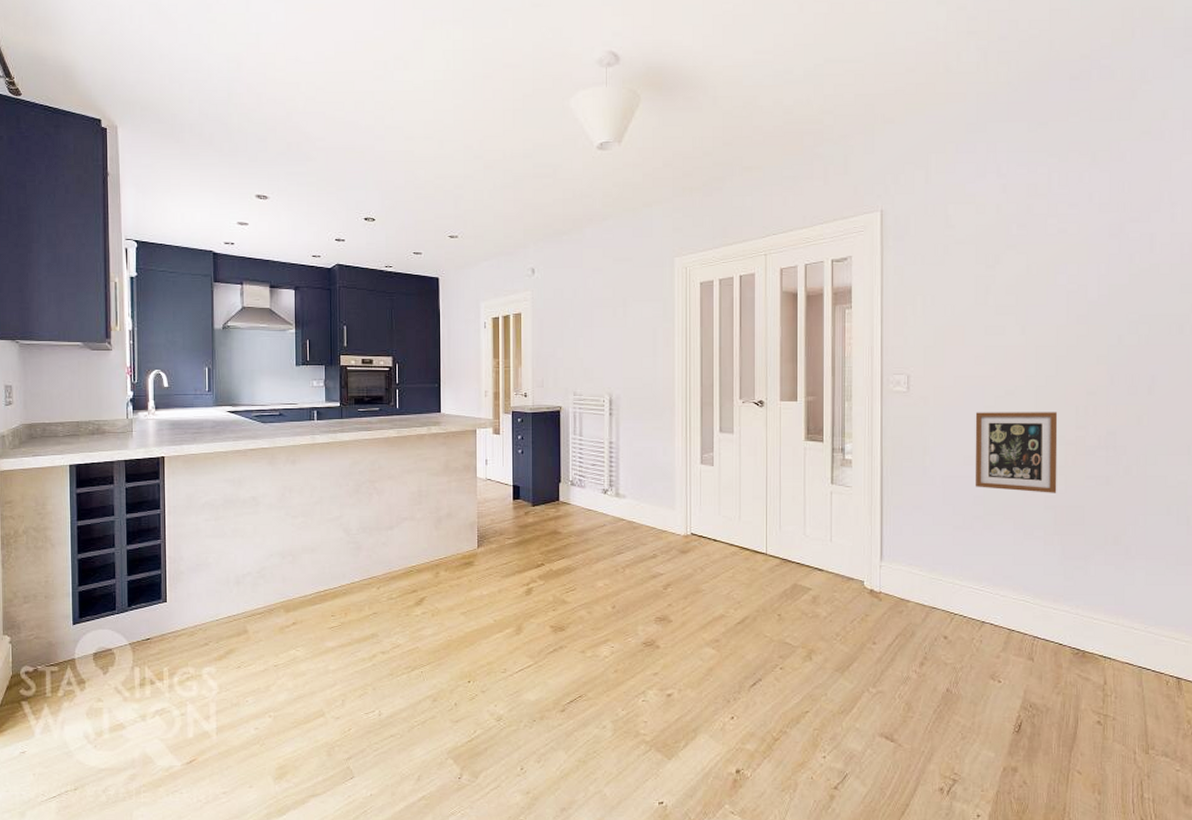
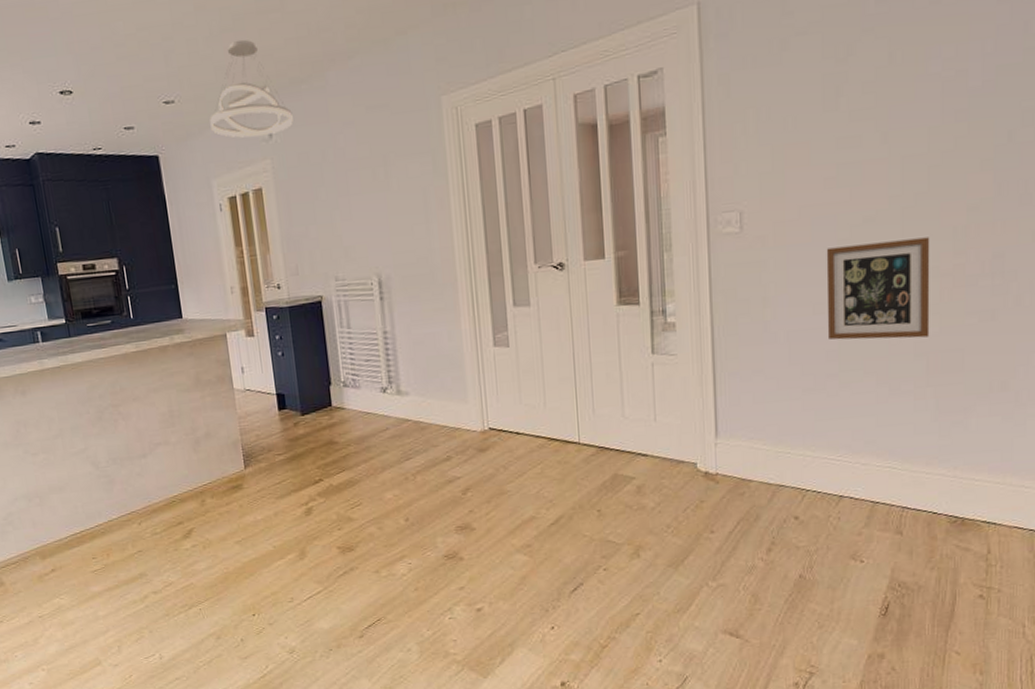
pendant light: none [485,195,553,272] -> present [210,39,293,138]

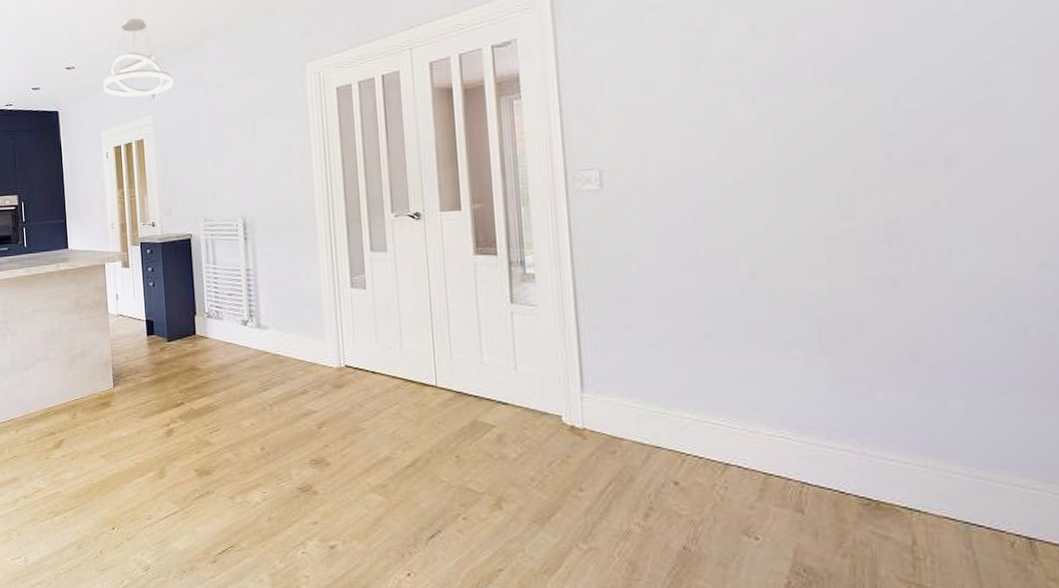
picture frame: present [826,237,930,340] -> none [694,200,819,302]

